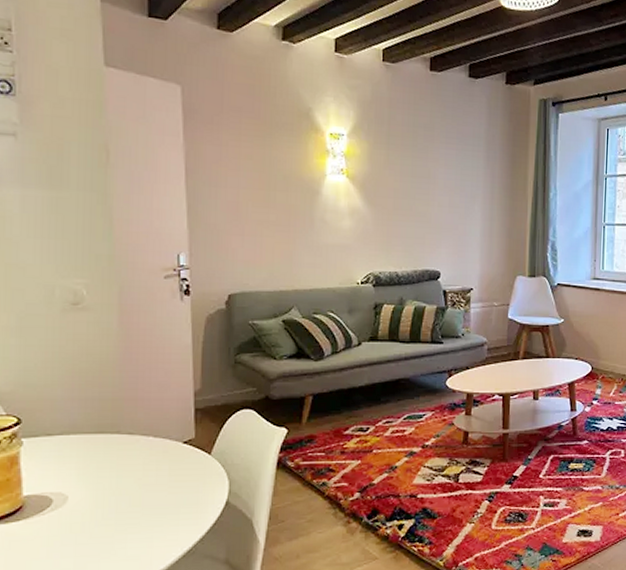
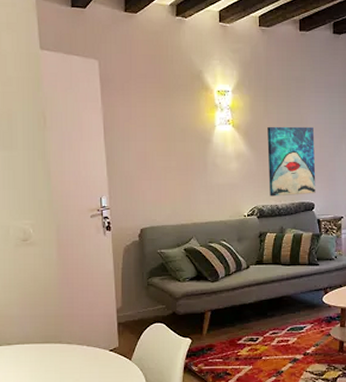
wall art: none [387,179,443,262] -> present [267,126,316,197]

